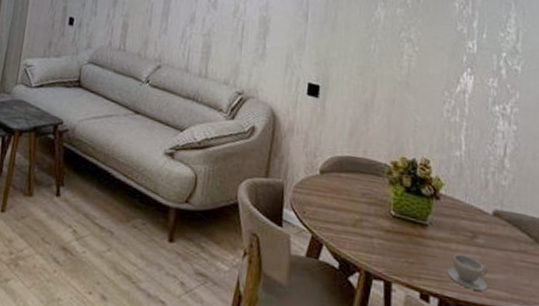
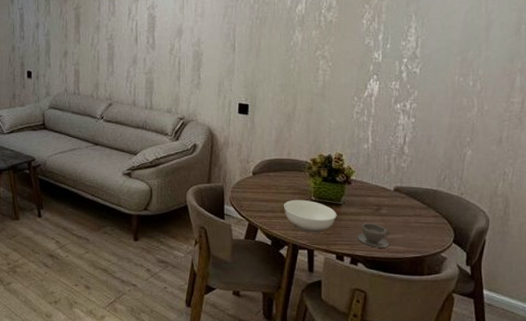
bowl: none [355,211,422,260] -> present [283,199,337,233]

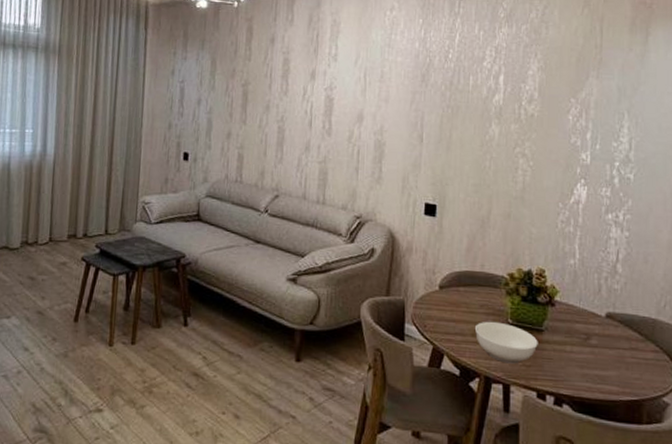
teacup: present [357,223,389,248] -> none [562,354,600,387]

